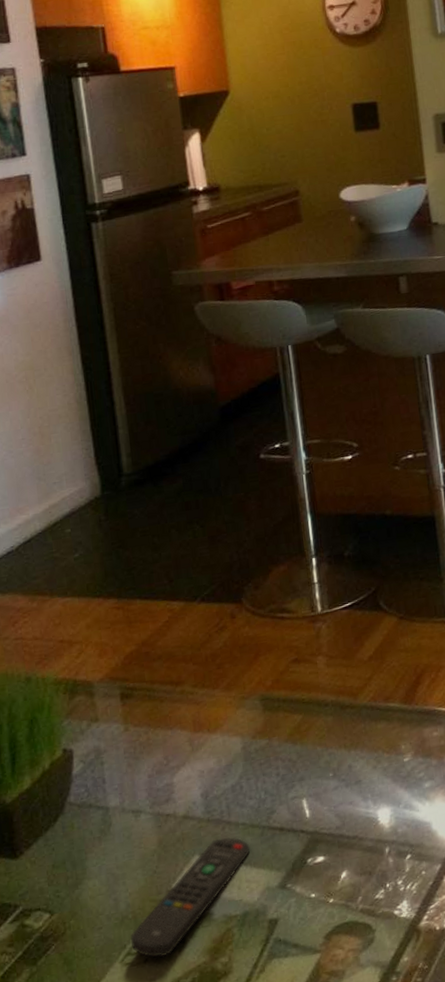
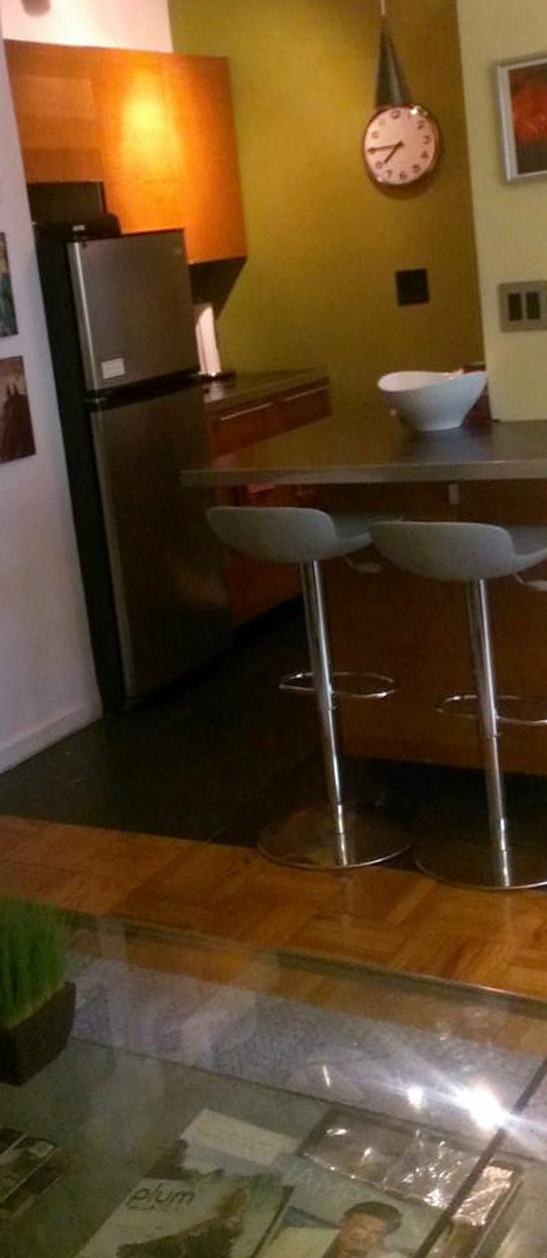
remote control: present [131,837,251,957] -> none [137,1094,265,1207]

